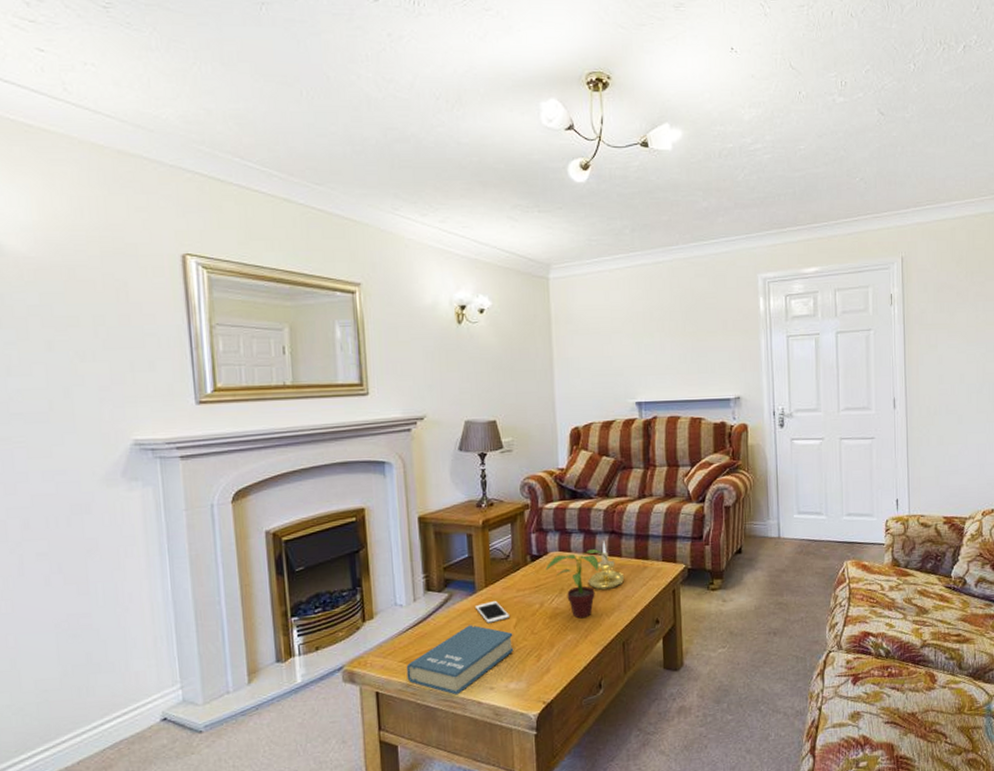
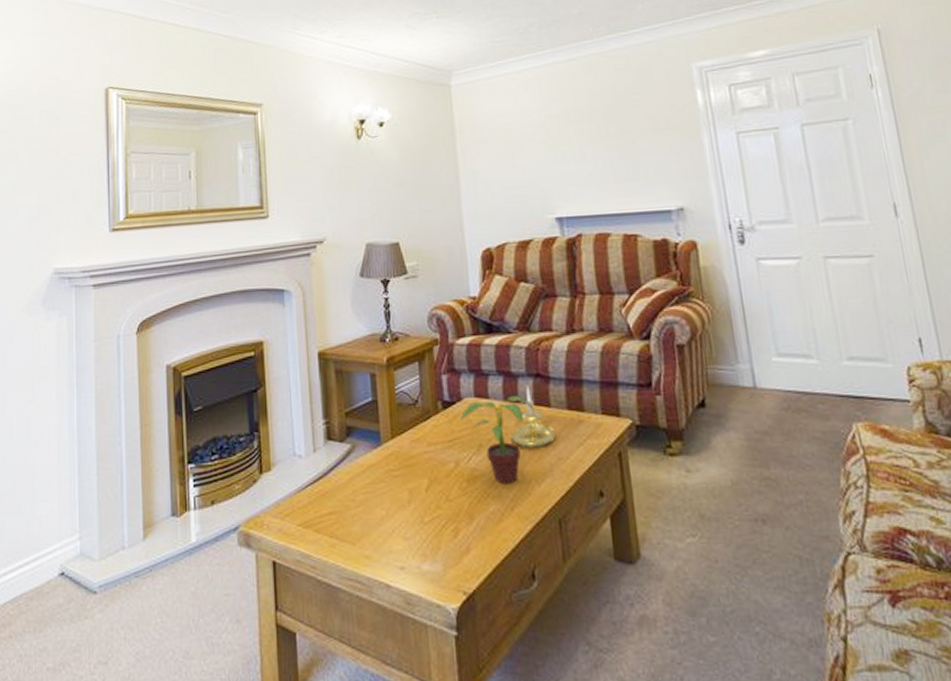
book: present [406,625,514,695] -> none [305,484,426,573]
cell phone: present [474,600,510,623] -> none [380,455,420,484]

